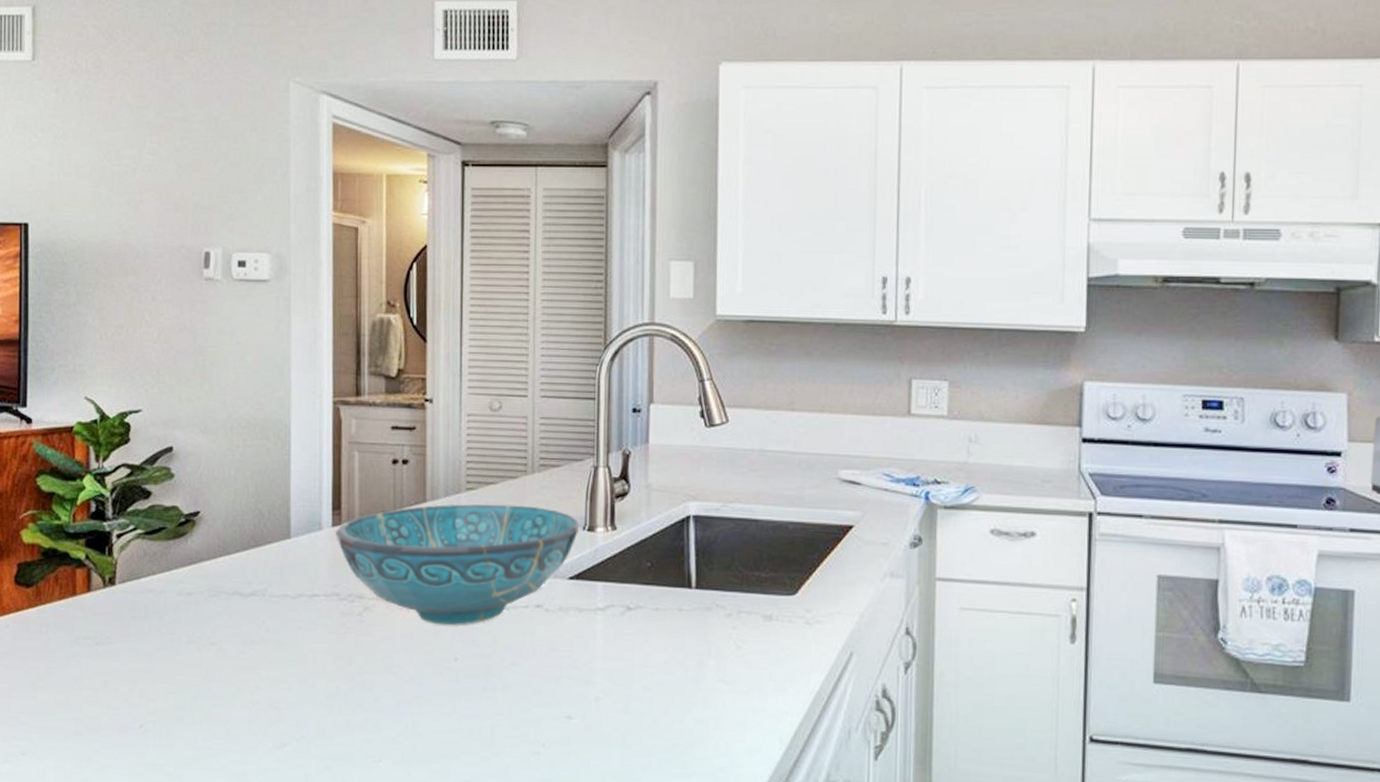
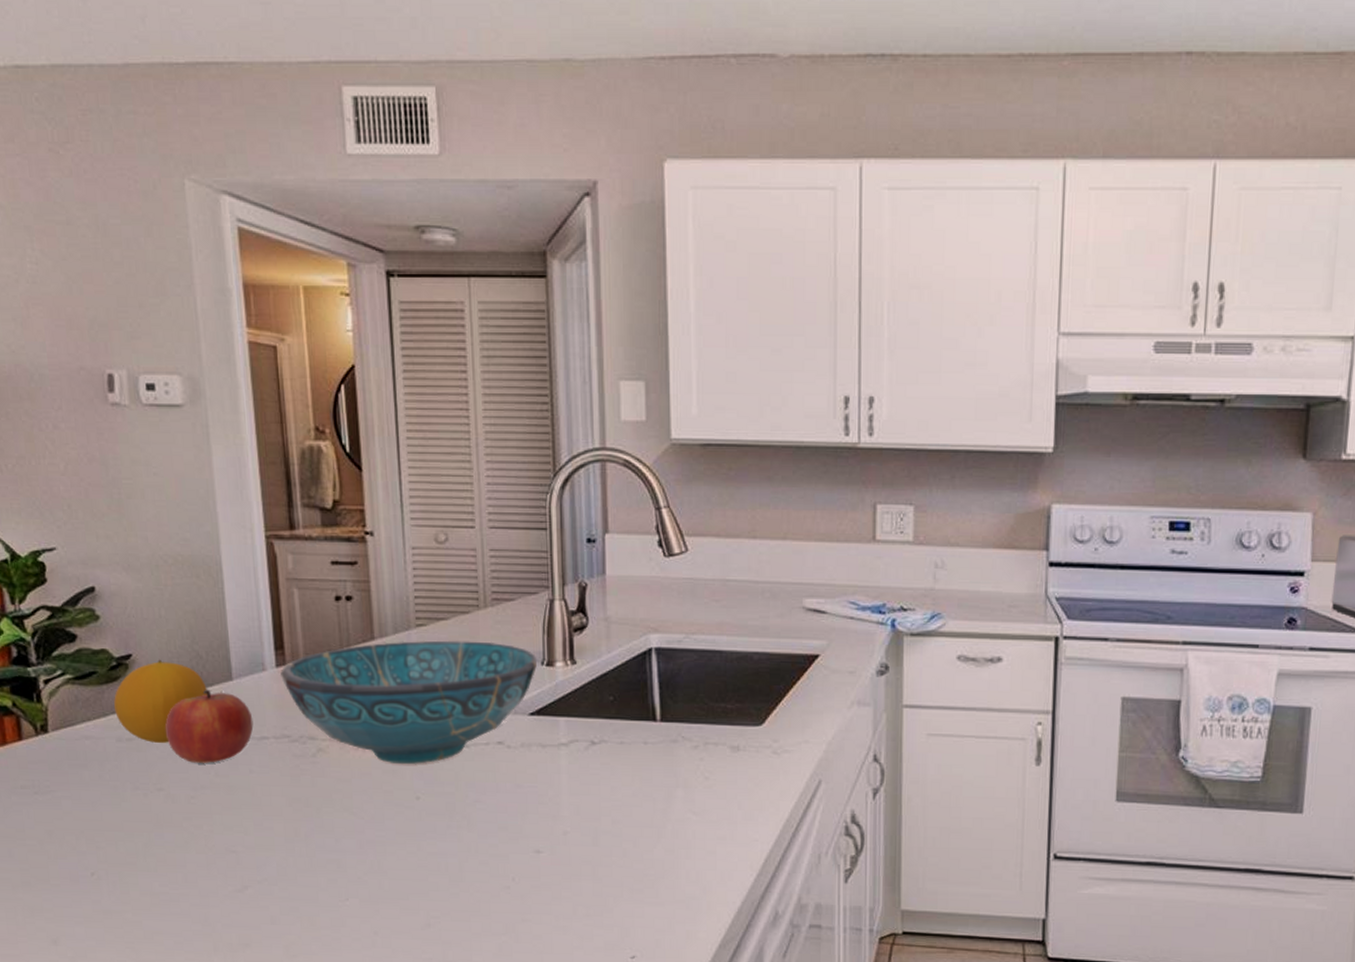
fruit: none [178,516,266,598] -> present [113,659,208,743]
fruit: none [223,546,306,619] -> present [165,689,254,763]

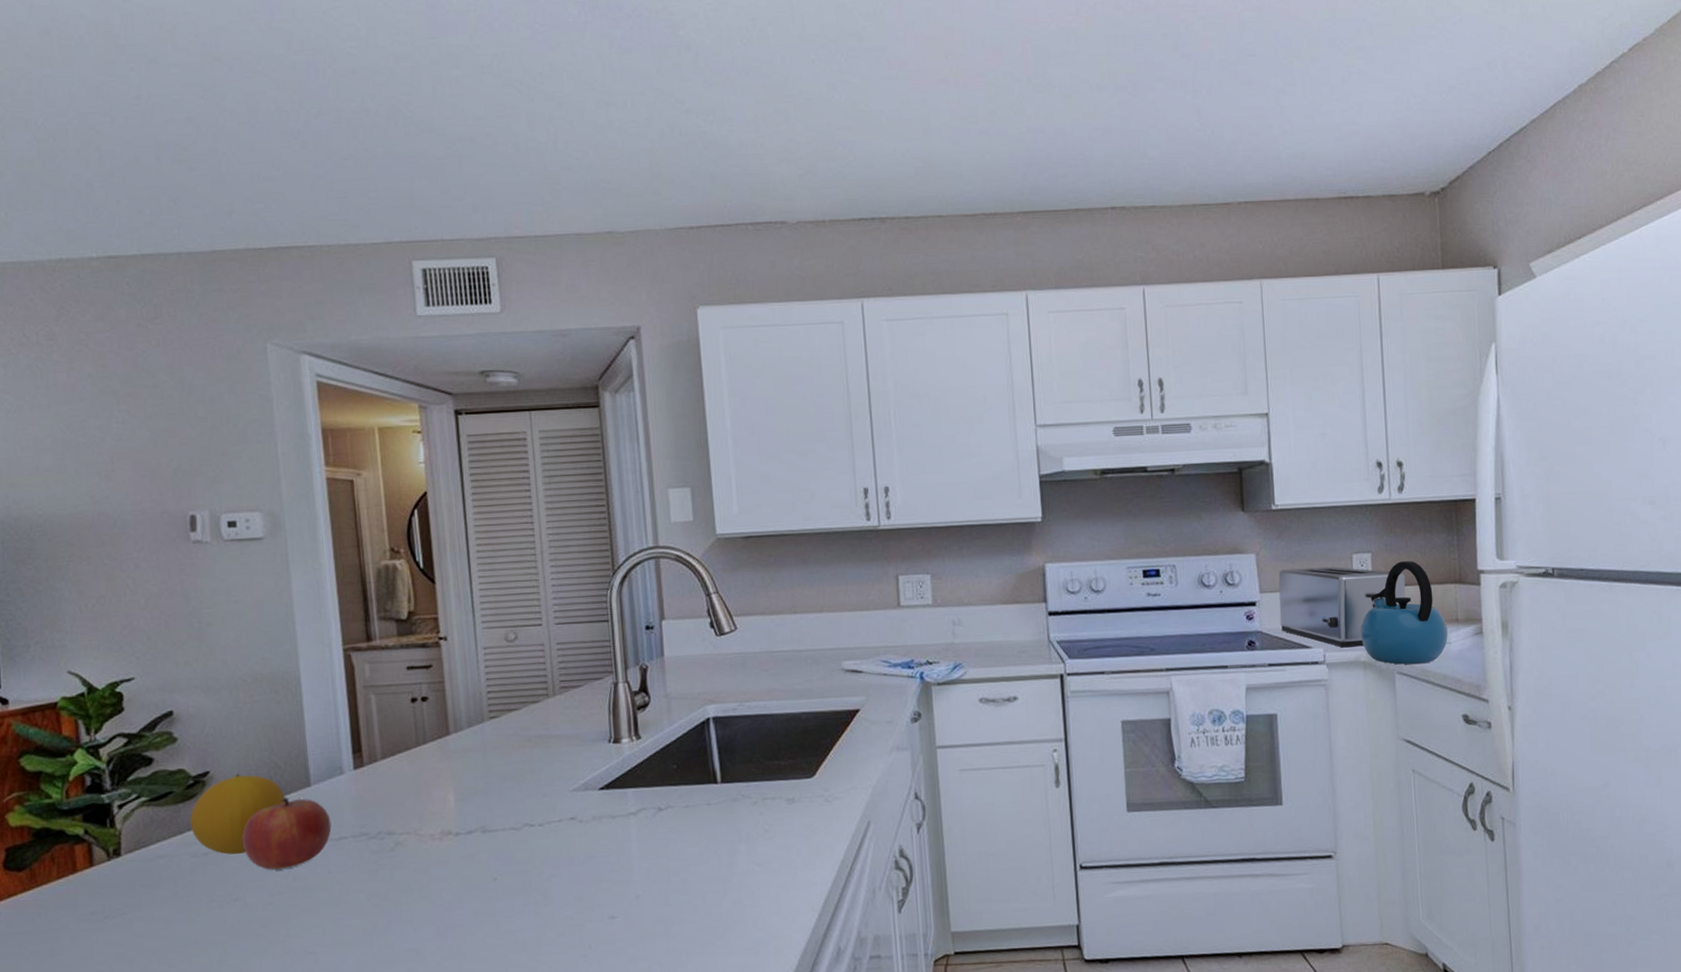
bowl: present [280,640,538,765] -> none [358,727,605,849]

